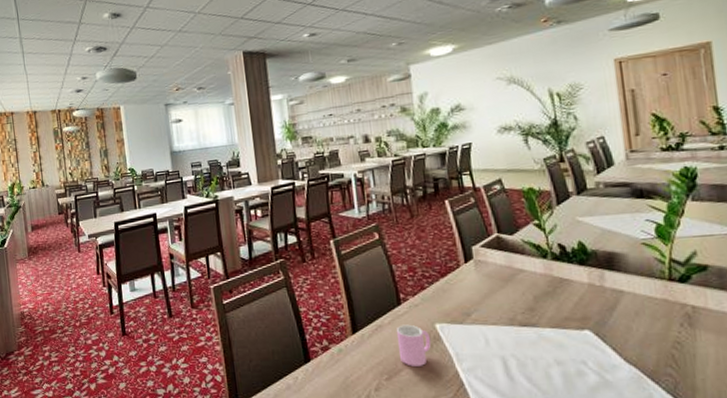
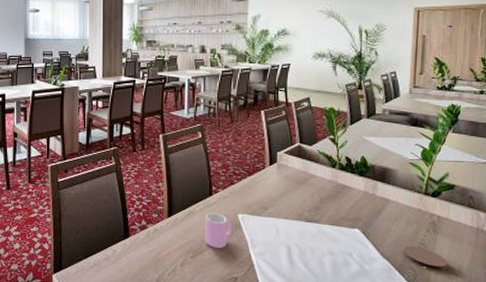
coaster: none [652,346,719,375] -> present [402,246,448,271]

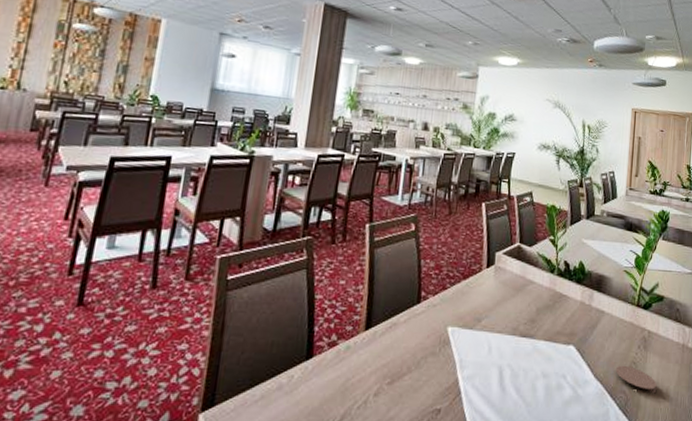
cup: present [205,212,233,248] -> none [407,324,441,371]

